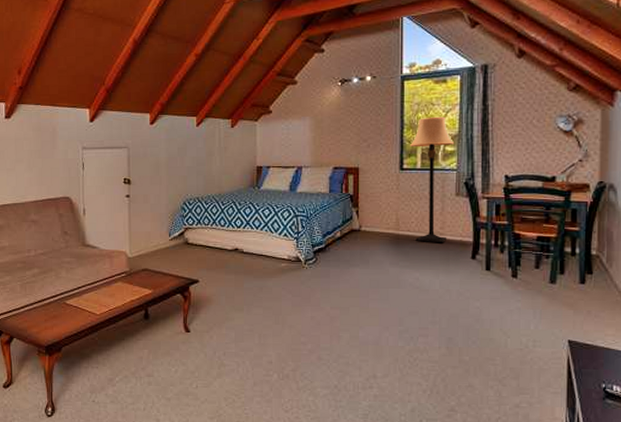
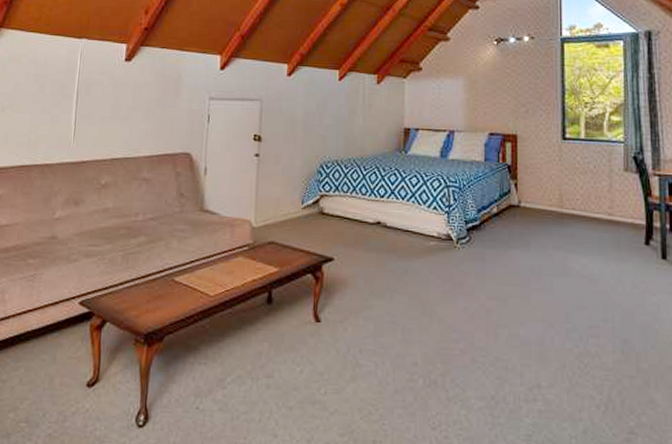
lamp: present [409,116,455,243] -> none [571,83,621,225]

